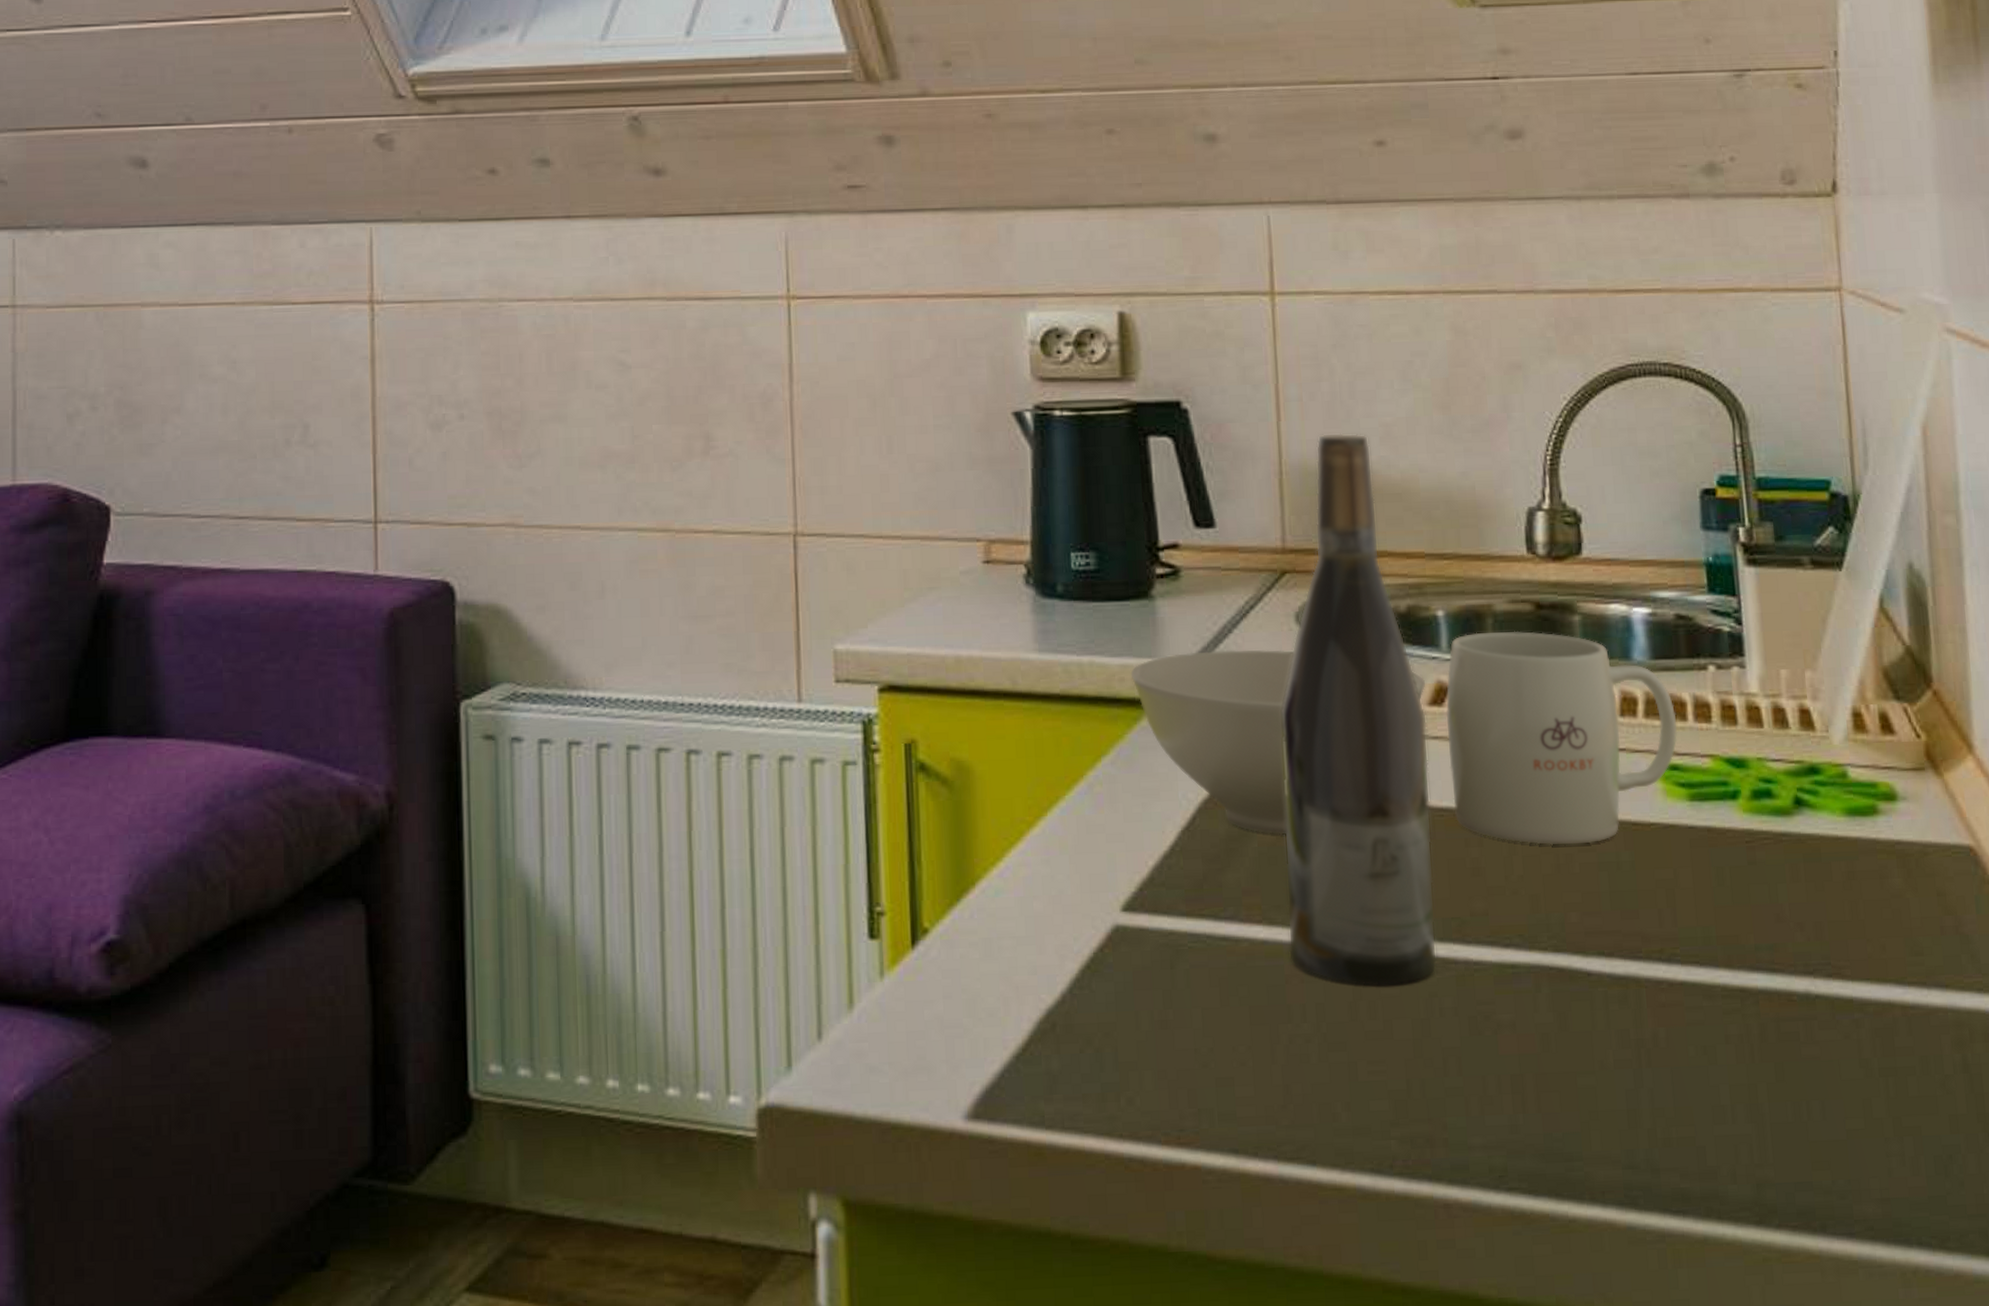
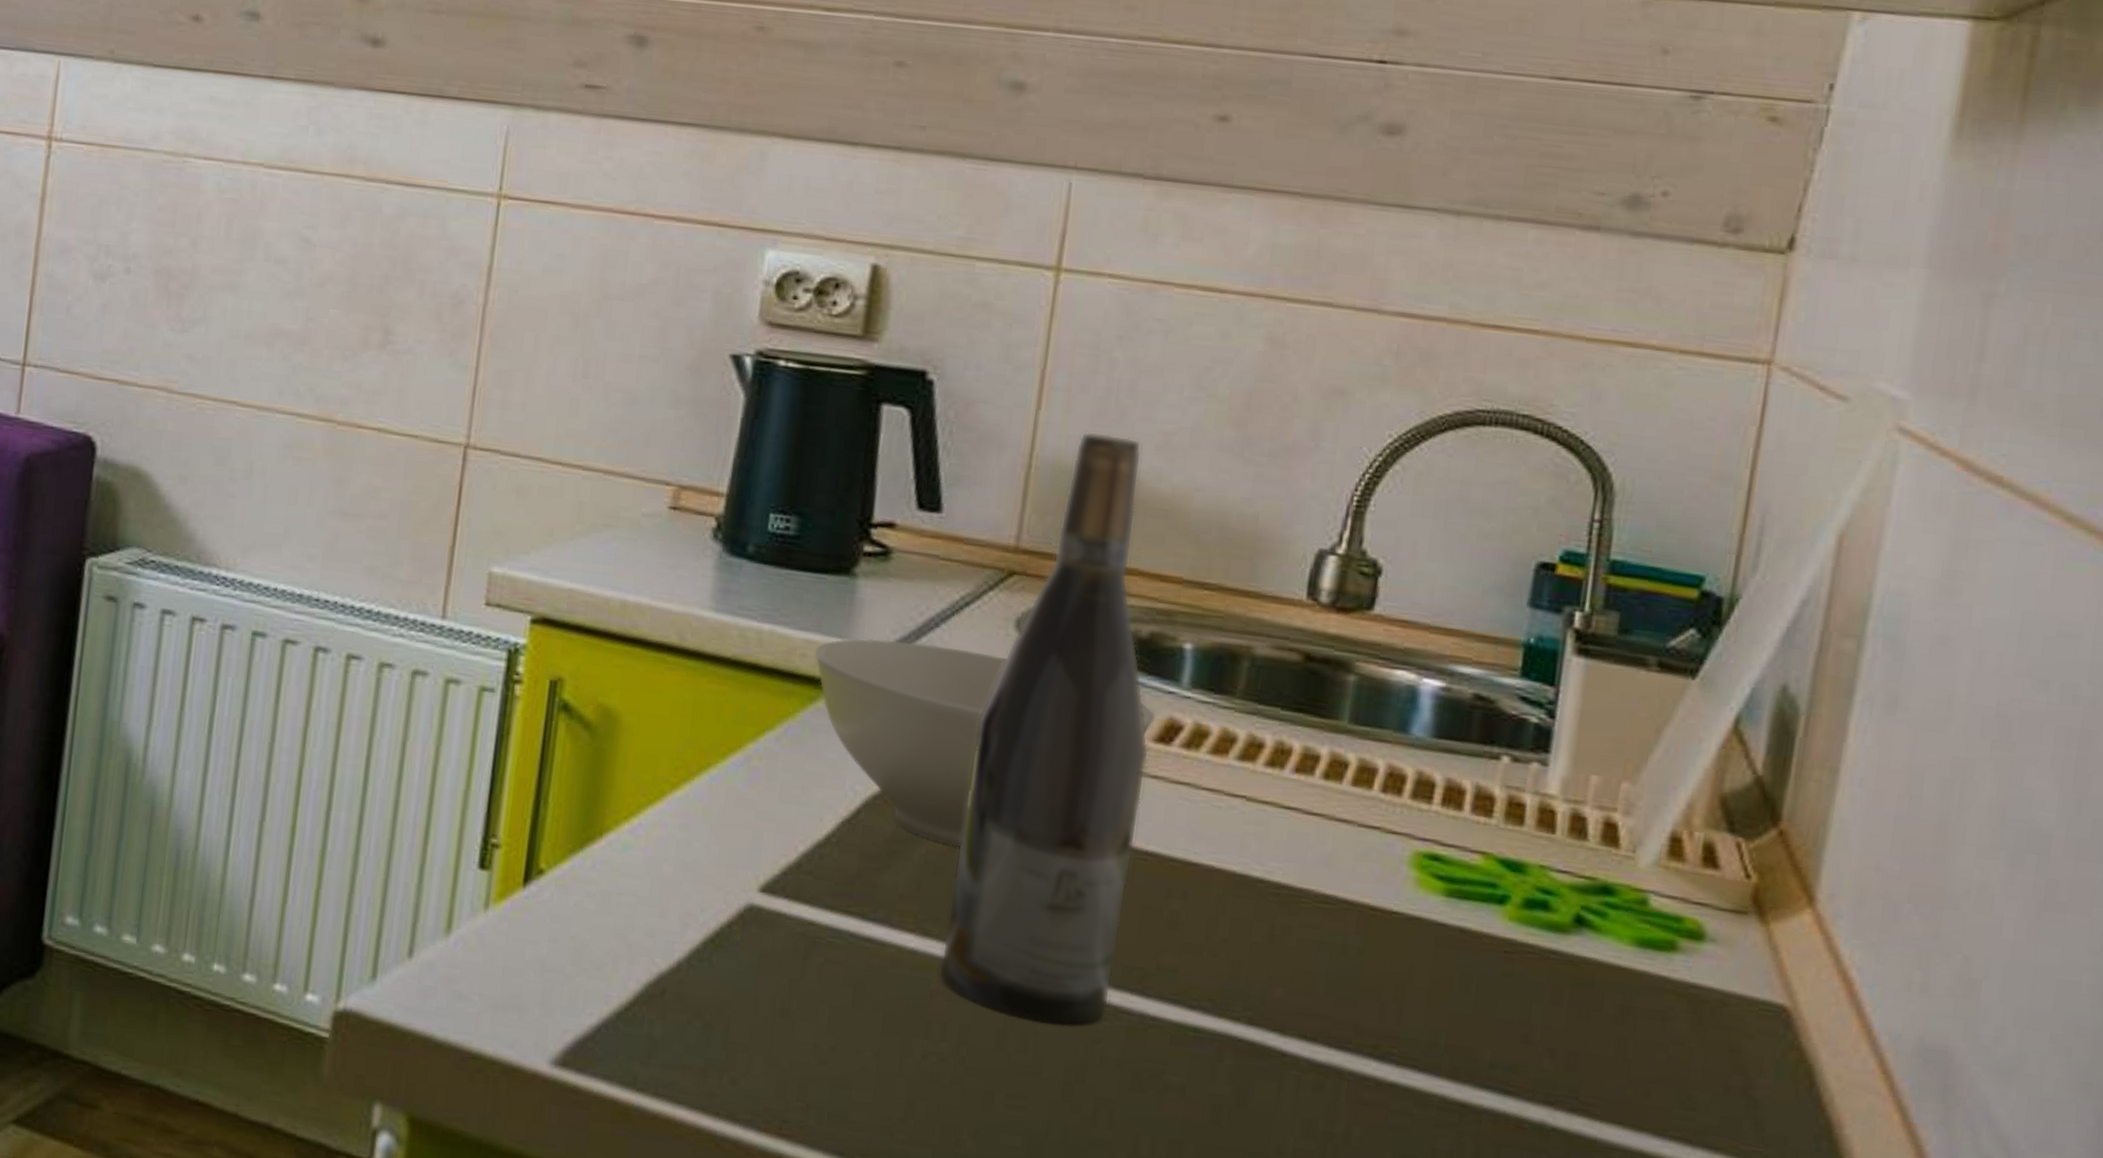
mug: present [1446,631,1678,845] -> none [1161,673,1451,920]

